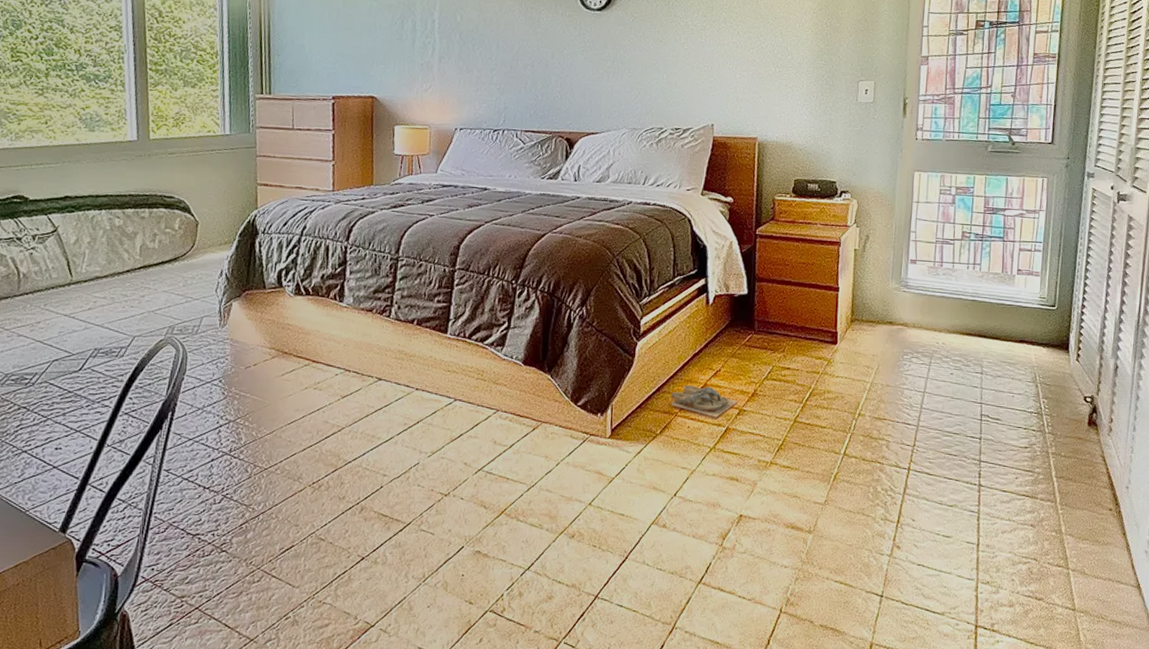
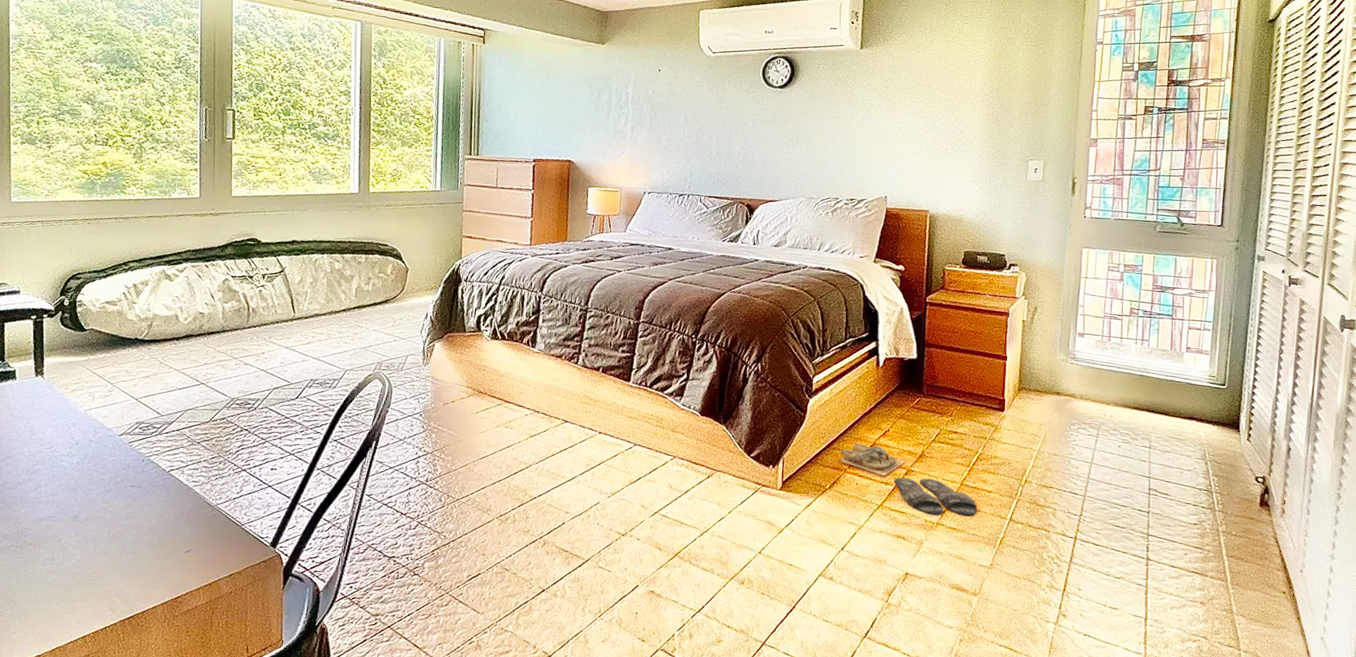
slippers: none [726,417,811,455] -> present [894,477,977,517]

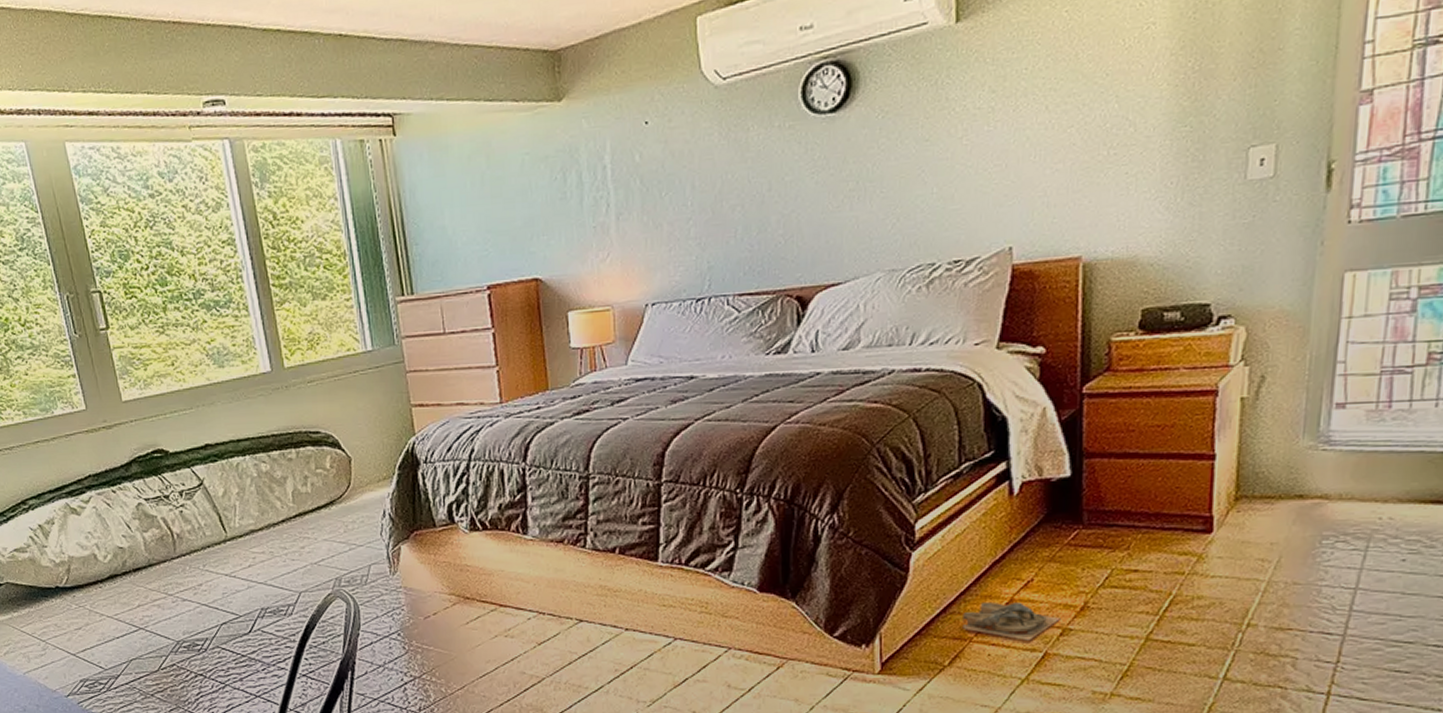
slippers: present [894,477,977,517] -> none [1044,637,1172,684]

